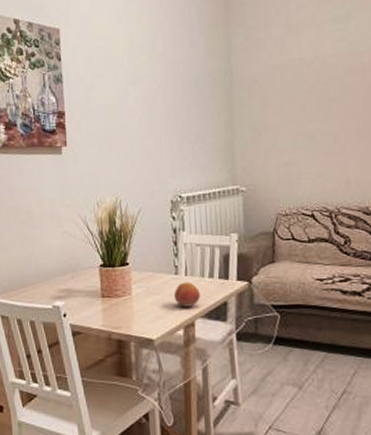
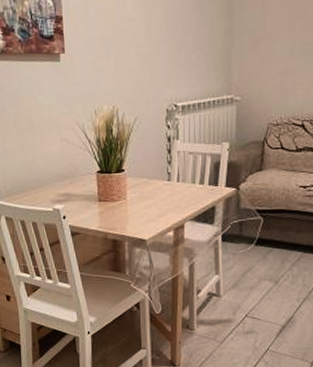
fruit: present [173,282,200,307] -> none [165,188,190,211]

